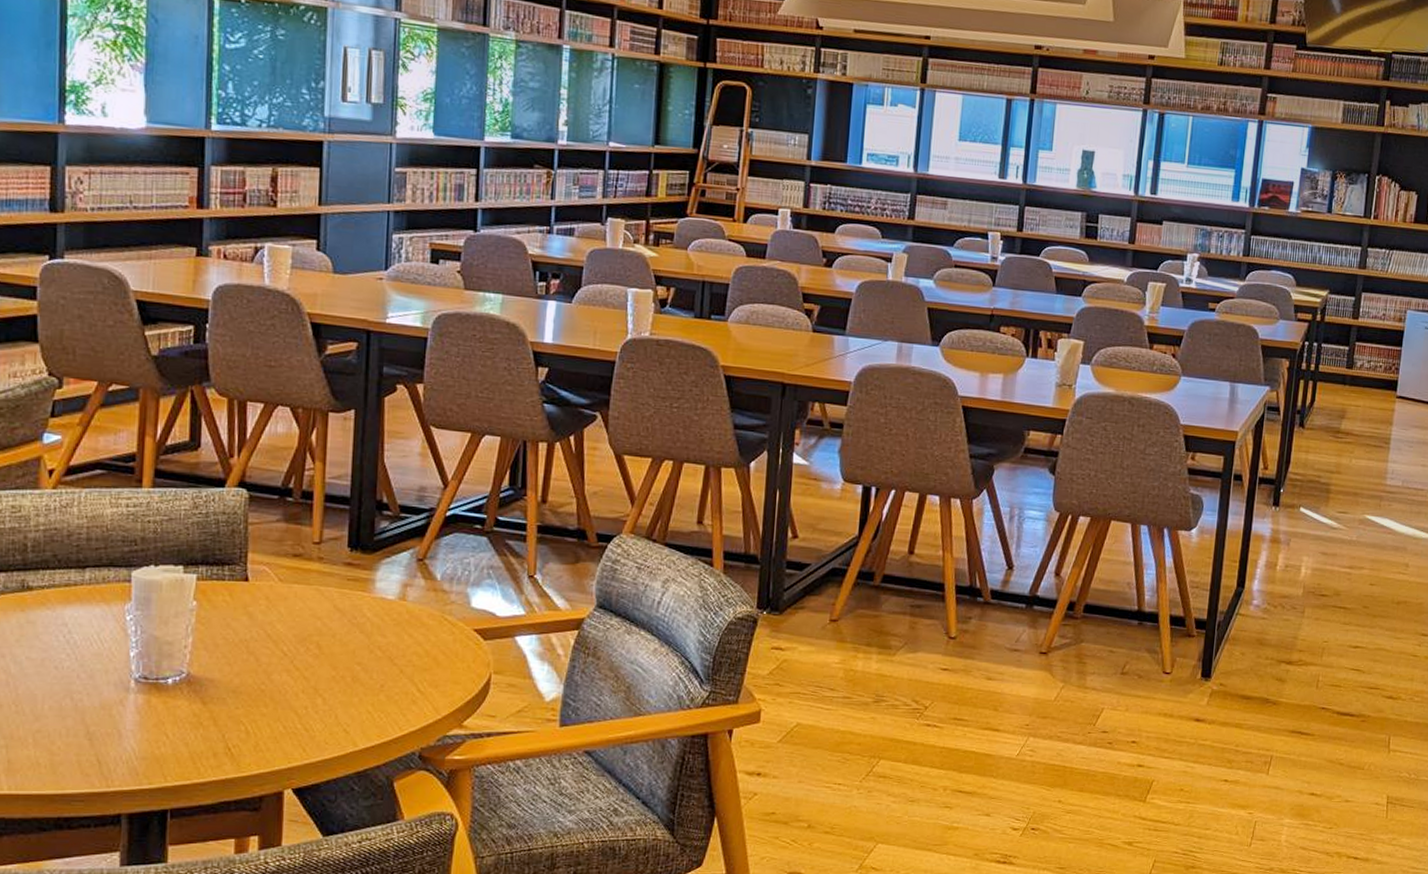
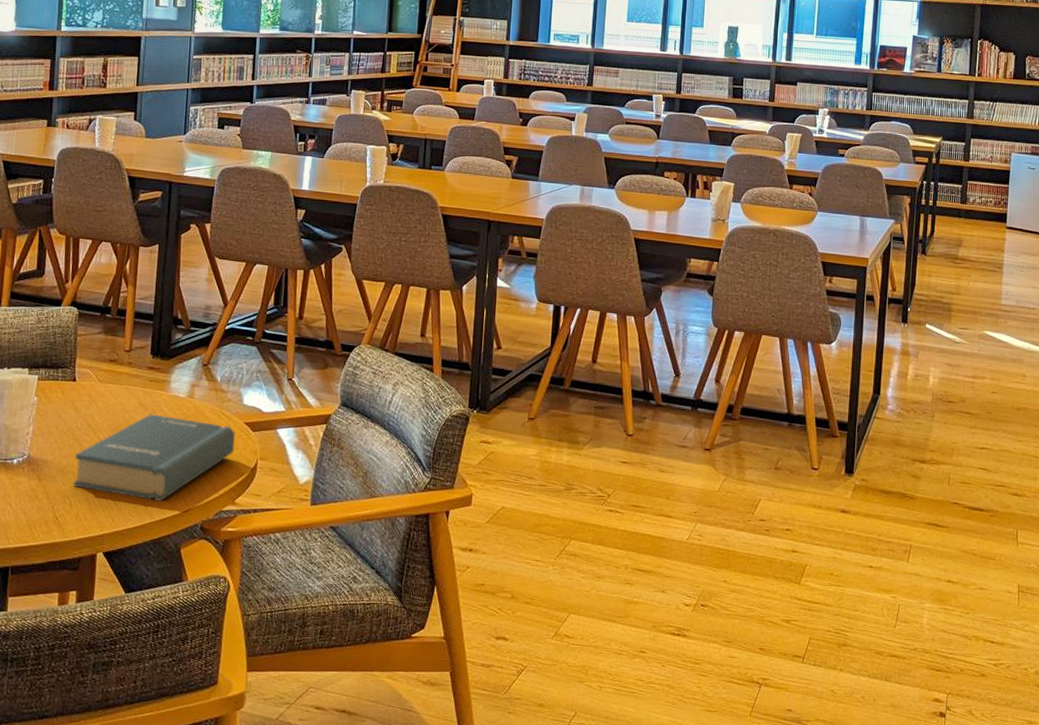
hardback book: none [249,621,461,726] -> present [73,414,235,501]

